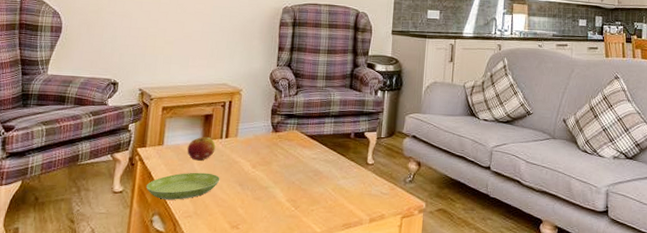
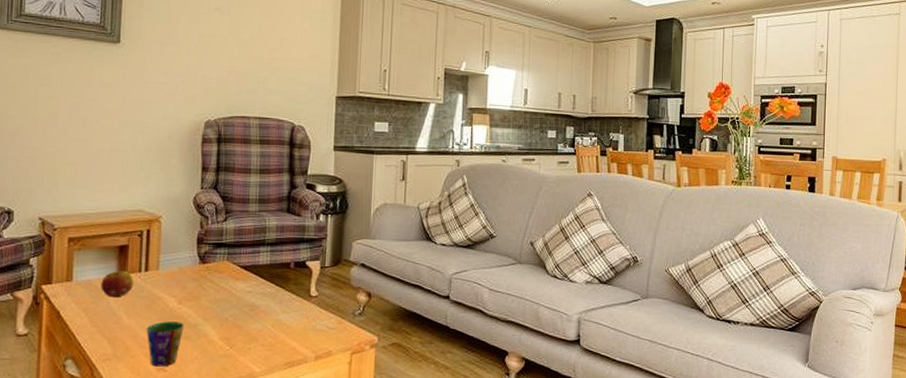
saucer: present [146,172,220,200] -> none [55,310,141,342]
cup: none [223,183,257,225] -> present [146,321,184,367]

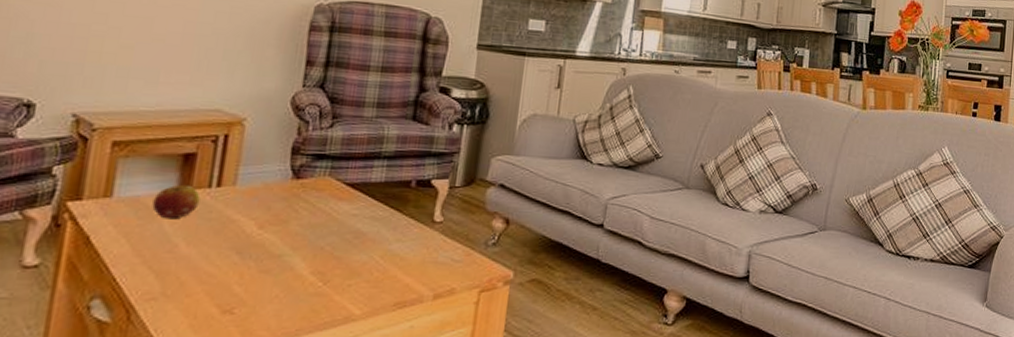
cup: present [146,321,184,367] -> none [211,250,264,308]

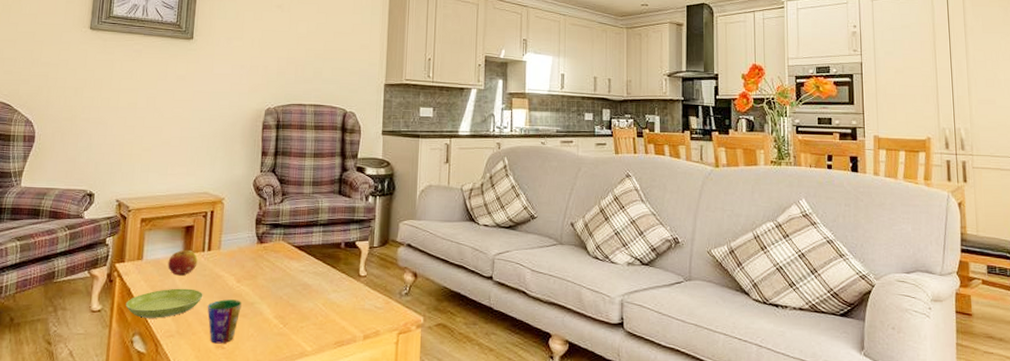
saucer: none [80,235,206,276] -> present [125,288,203,318]
cup: none [211,250,264,308] -> present [207,299,242,344]

